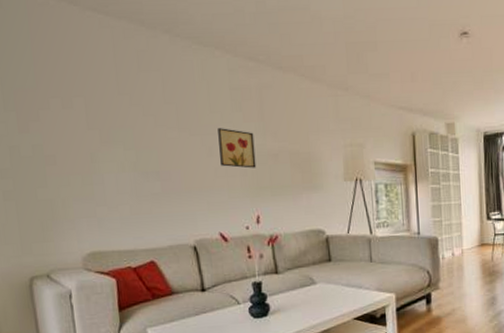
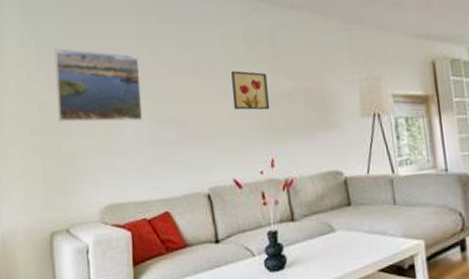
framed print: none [23,88,126,172] -> present [54,48,143,122]

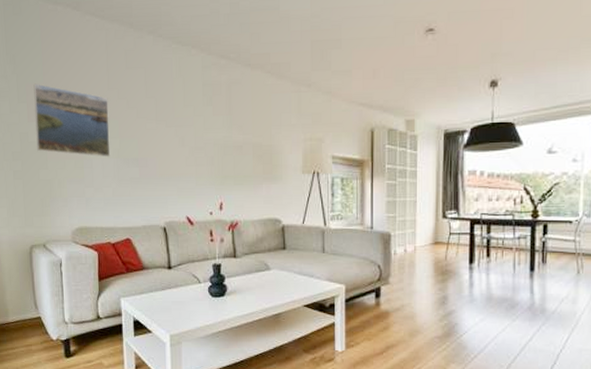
wall art: present [231,71,270,110] -> none [190,120,222,159]

